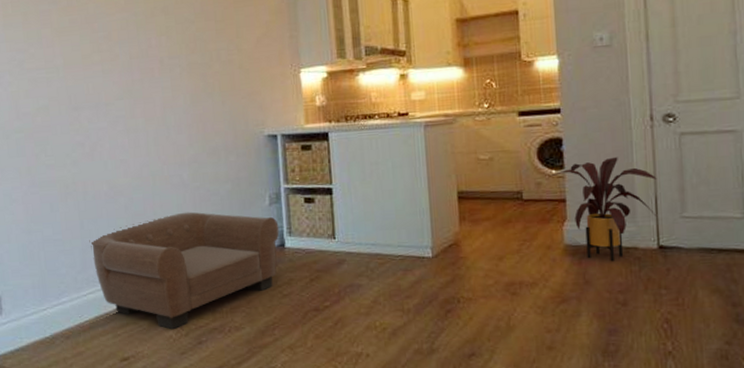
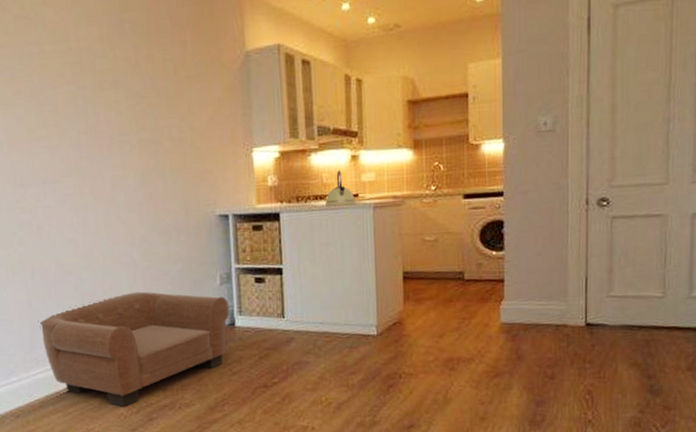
kettle: none [374,89,407,126] -> present [324,170,357,207]
house plant: present [551,156,658,262] -> none [491,239,589,338]

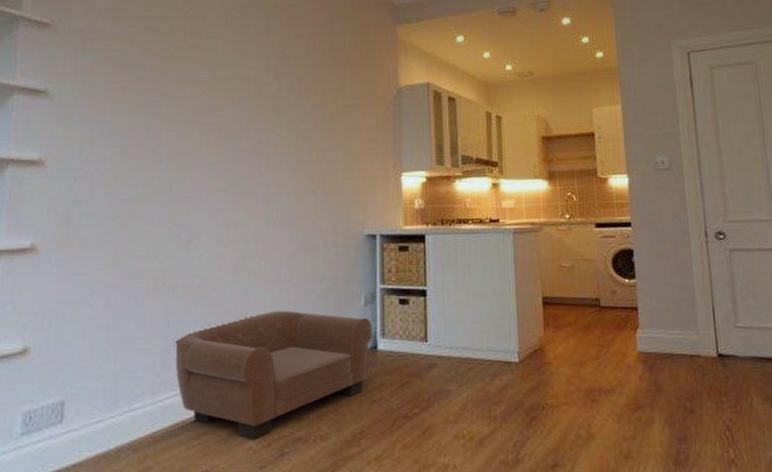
kettle: present [324,170,357,207] -> none [467,196,498,231]

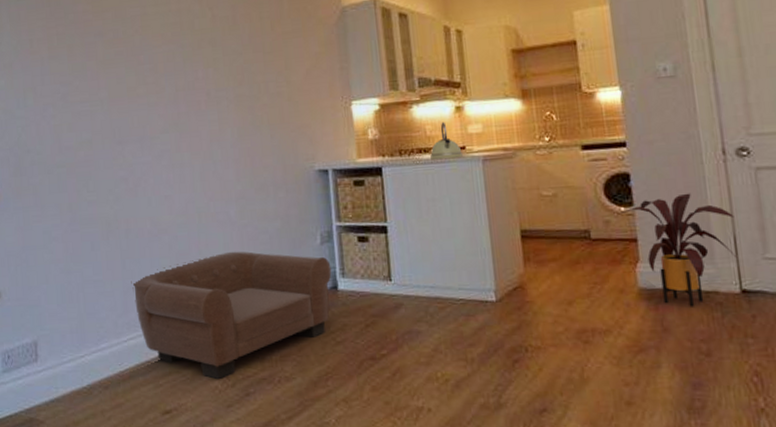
kettle: none [467,196,498,231] -> present [429,121,464,161]
house plant: none [624,268,716,369] -> present [619,193,738,307]

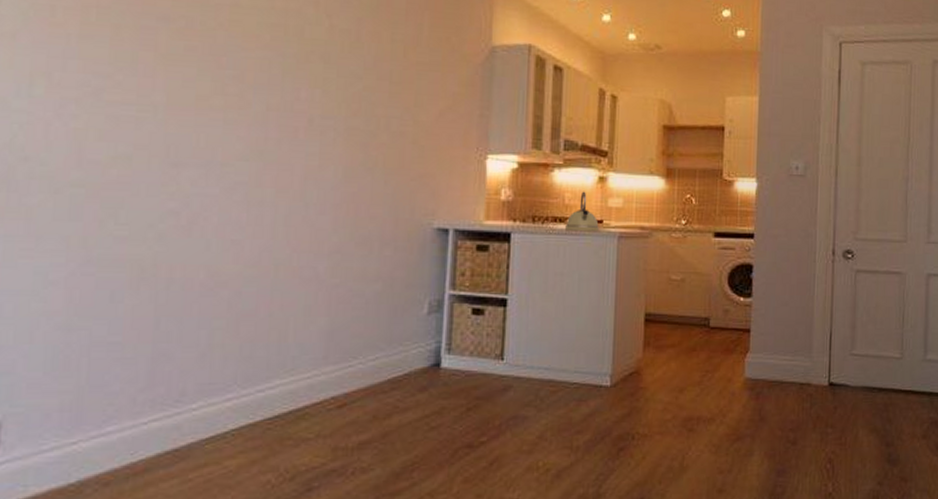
dog bed: present [131,251,332,379] -> none [165,316,436,471]
house plant: present [619,193,738,307] -> none [738,288,833,398]

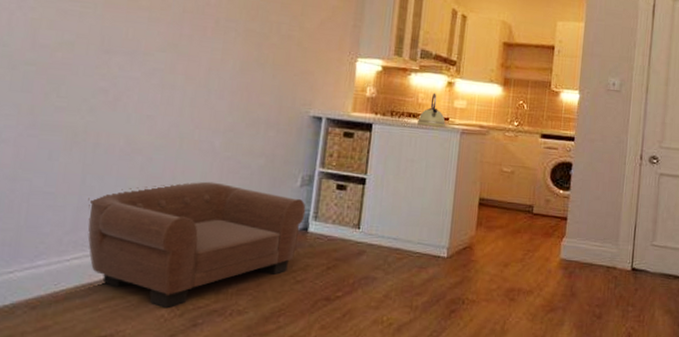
dog bed: none [165,316,436,471] -> present [87,181,306,307]

